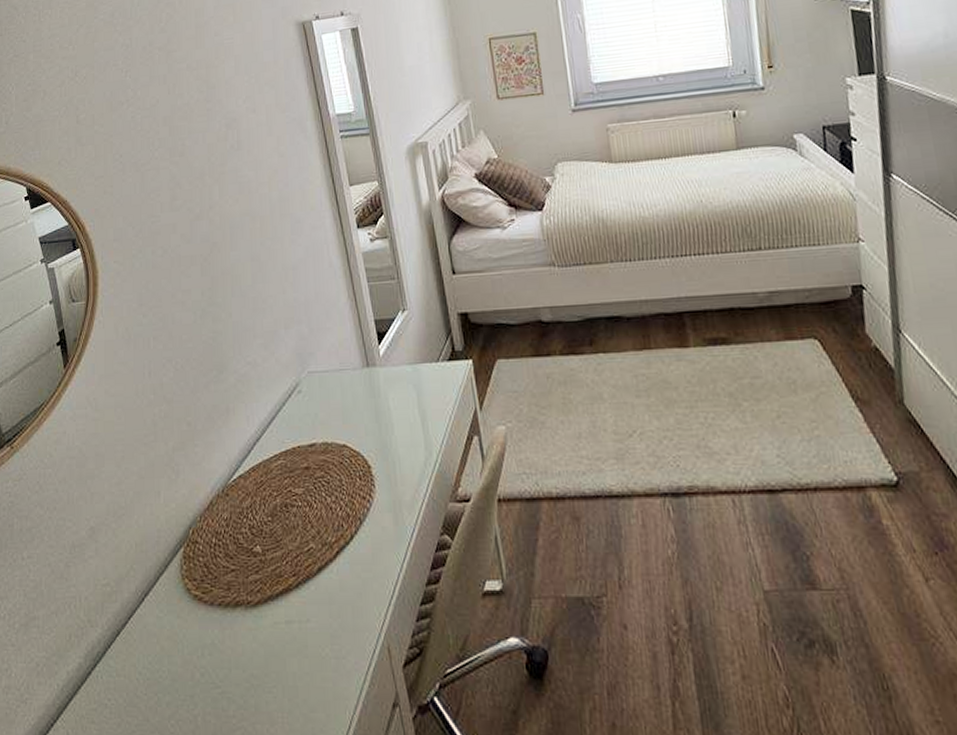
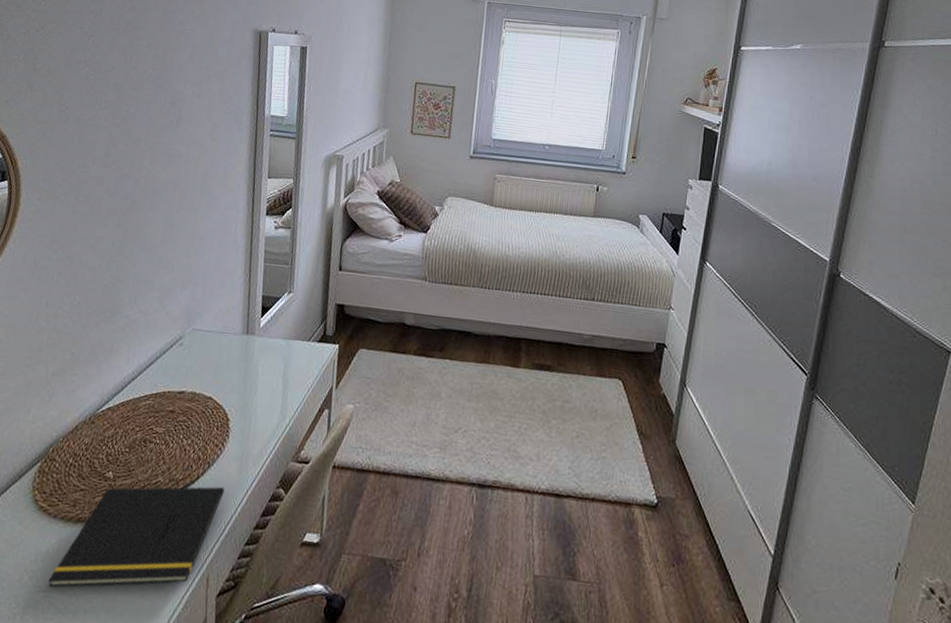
notepad: none [221,543,384,681] -> present [48,486,225,587]

